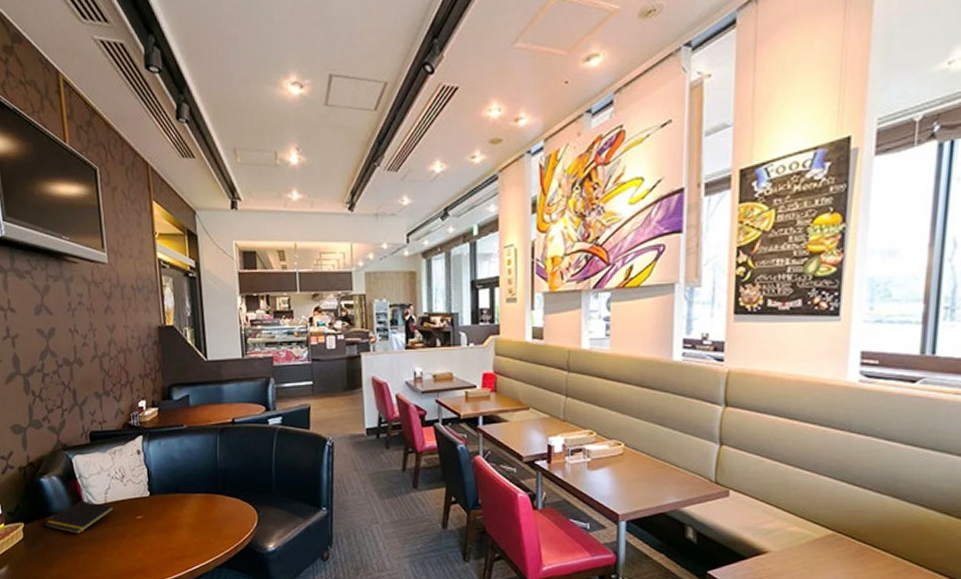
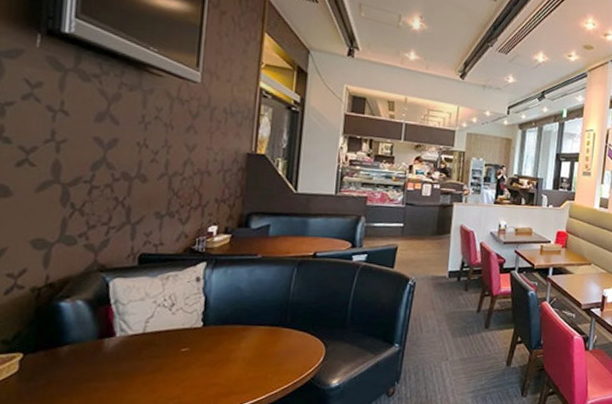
notepad: present [44,500,114,534] -> none [52,329,154,367]

